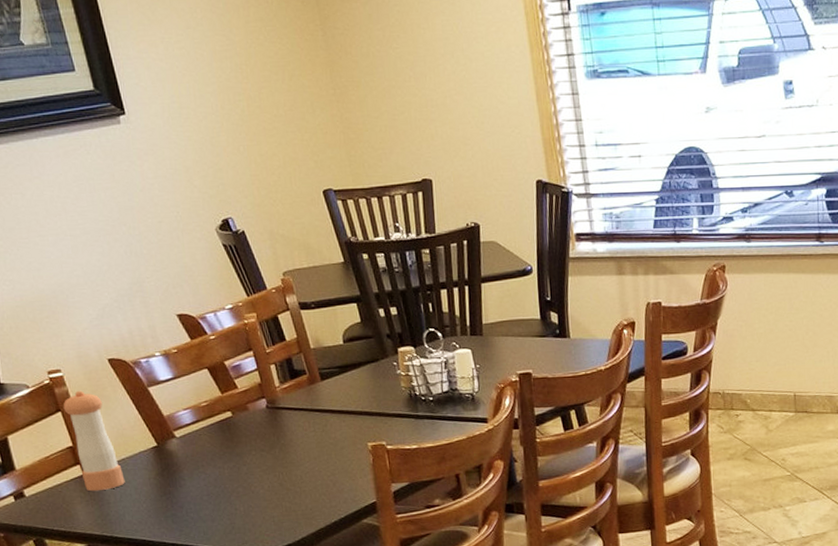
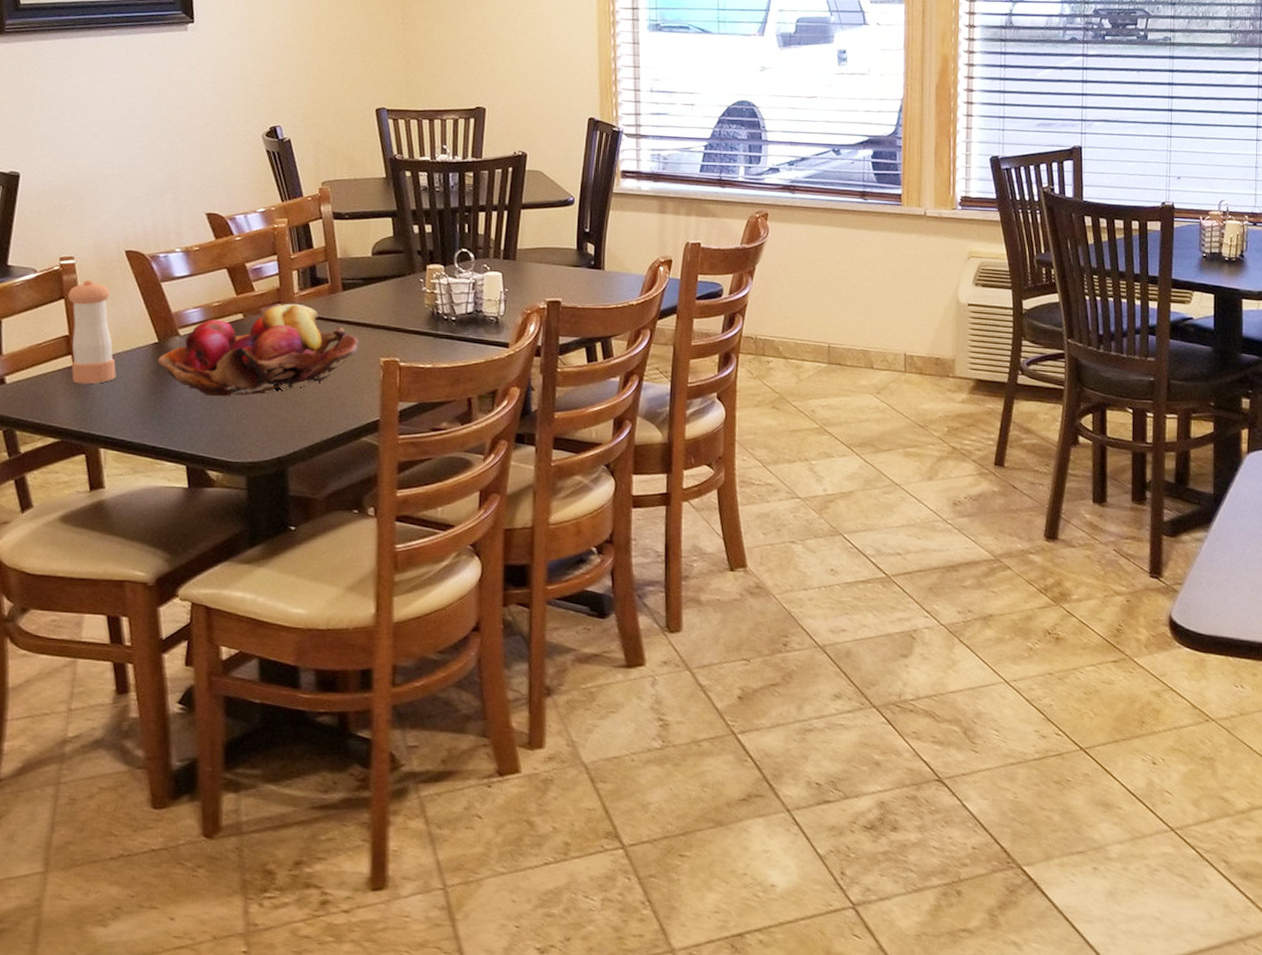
fruit basket: none [160,397,346,493] -> present [158,303,359,397]

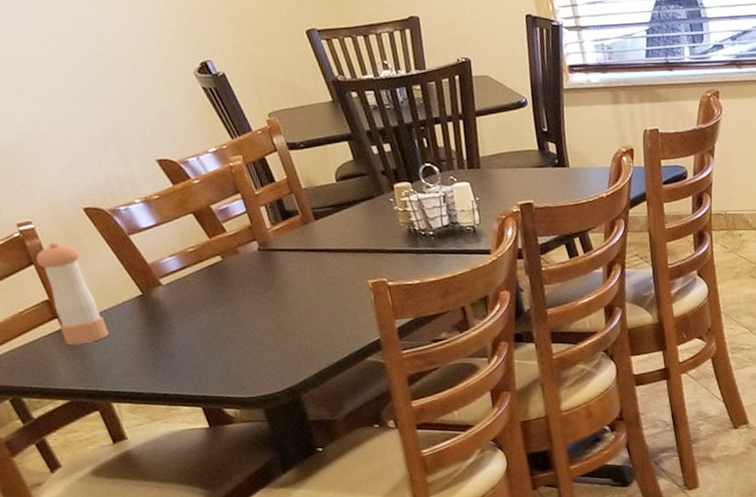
fruit basket: present [158,303,359,397] -> none [146,238,344,340]

